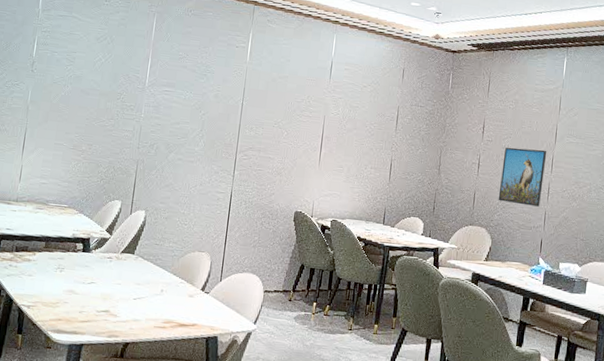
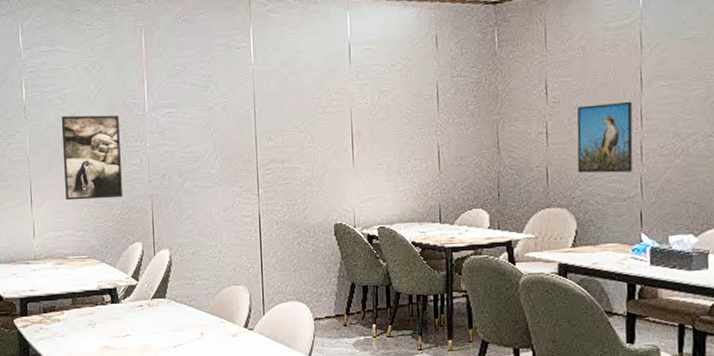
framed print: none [57,76,120,158] -> present [61,115,122,201]

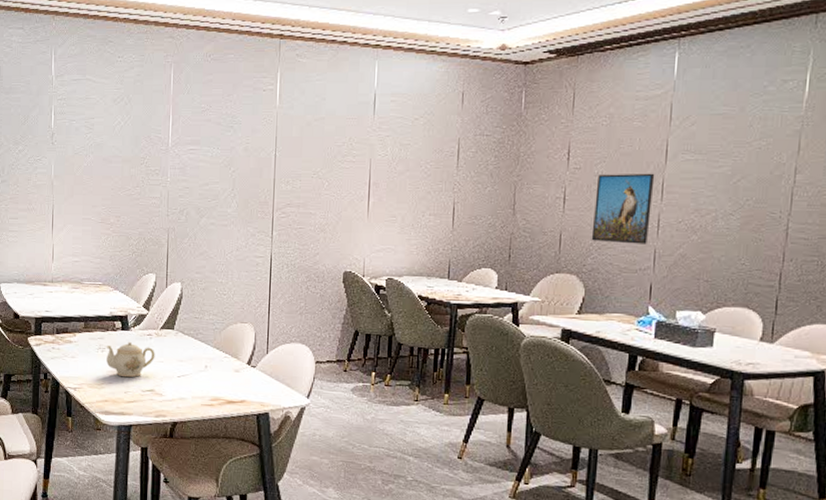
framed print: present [61,115,122,201] -> none [85,145,142,229]
teapot: none [97,315,148,353] -> present [106,342,155,378]

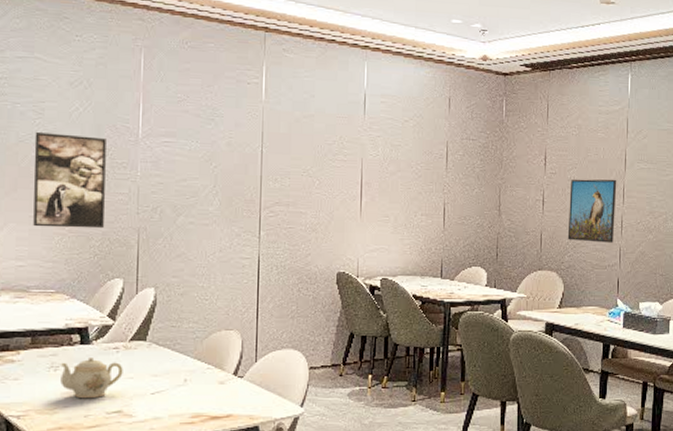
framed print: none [85,145,142,229] -> present [33,132,106,229]

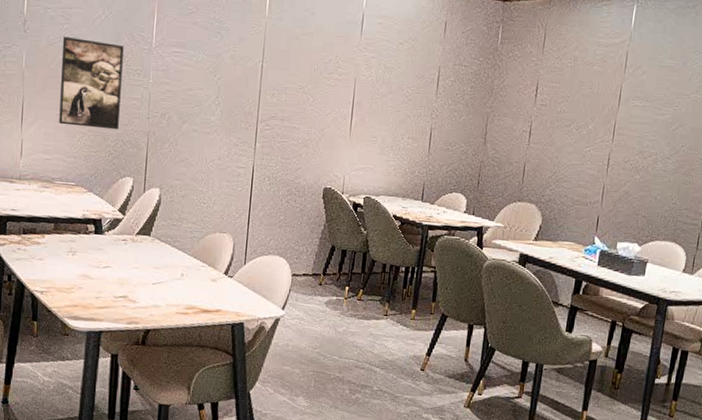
teapot: present [60,358,123,399] -> none [77,246,130,283]
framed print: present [567,179,617,243] -> none [551,112,609,180]

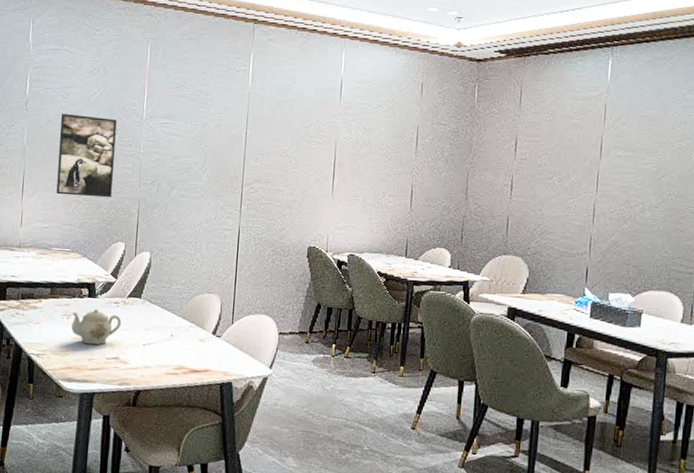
teapot: none [77,246,130,283] -> present [71,309,122,345]

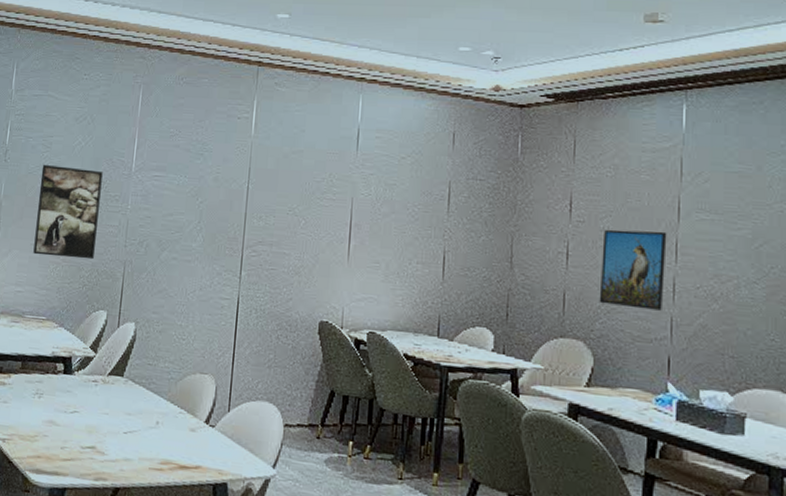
teapot: present [71,309,122,345] -> none [43,388,100,431]
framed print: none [535,165,591,231] -> present [599,229,667,311]

